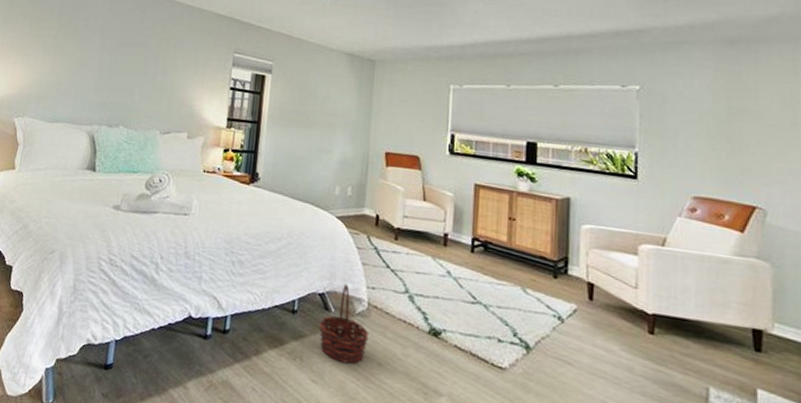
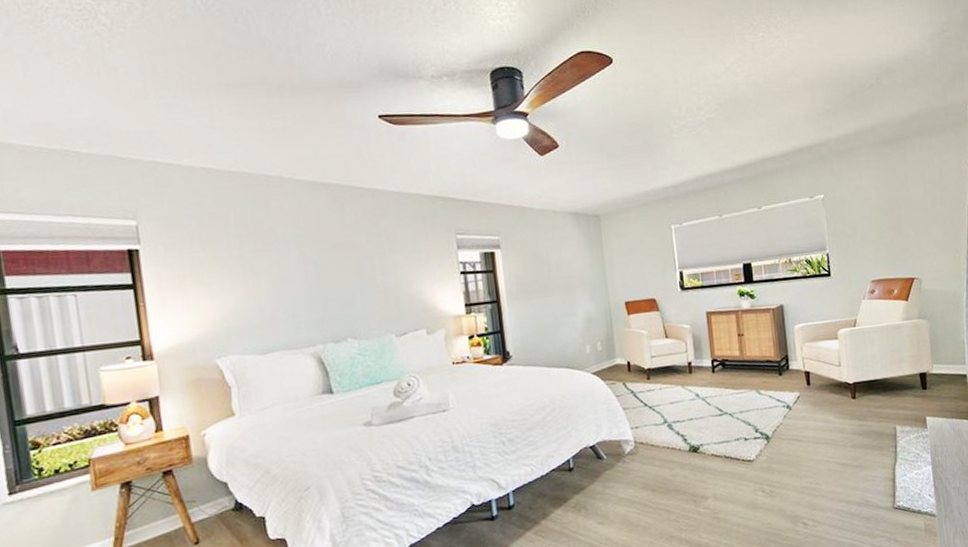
basket: present [318,284,369,364] -> none [595,431,641,500]

